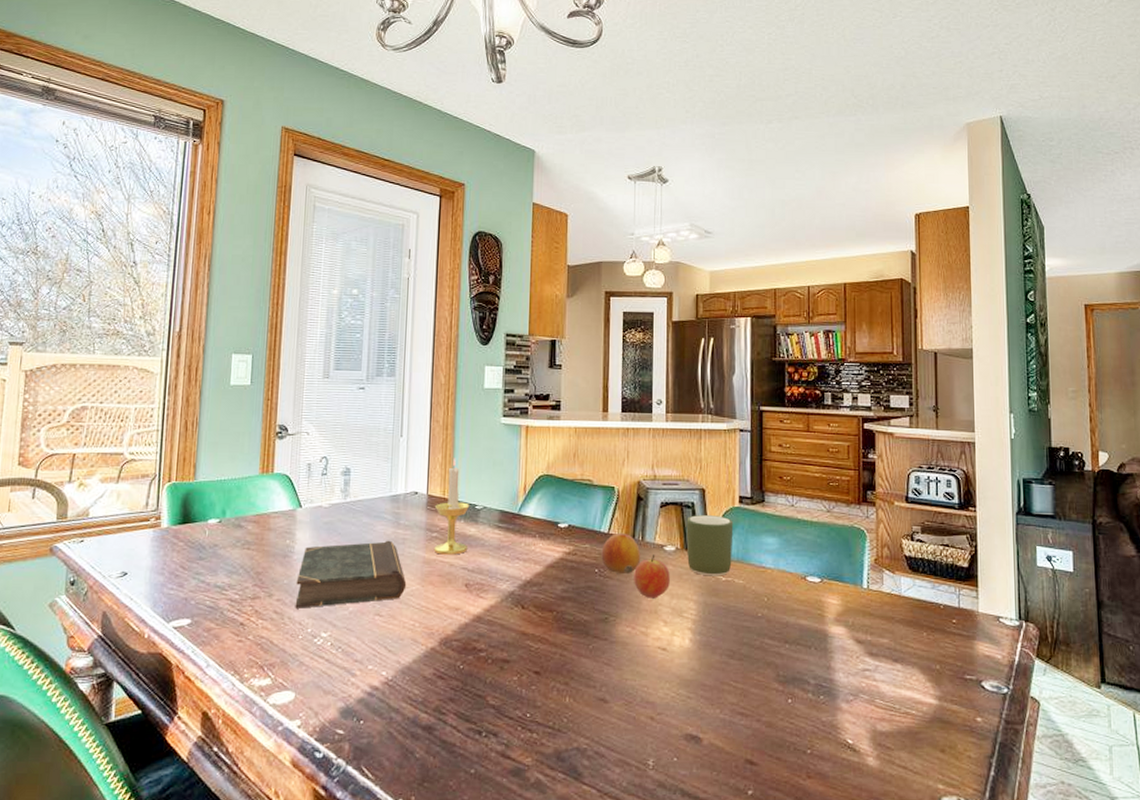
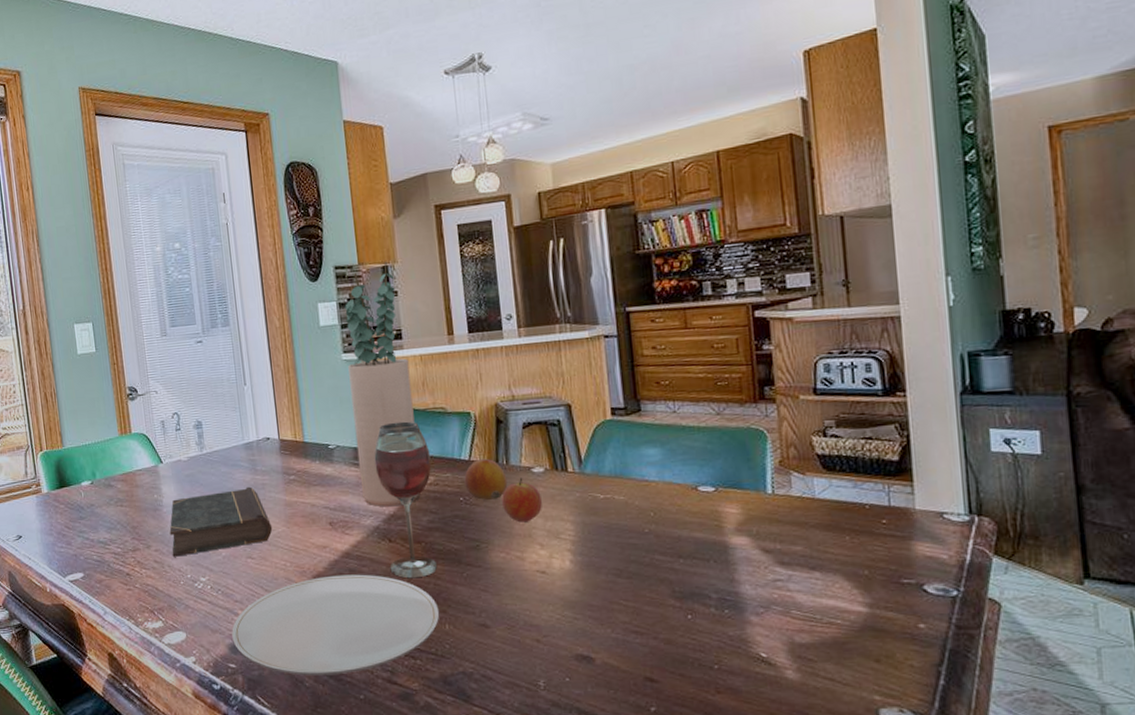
plate: none [345,639,562,747] -> present [231,574,440,676]
candlestick: present [434,458,470,555] -> none [287,400,327,496]
vase: none [501,336,563,573] -> present [345,261,421,507]
wineglass: none [518,489,573,646] -> present [374,421,438,578]
mug: present [686,515,734,576] -> none [553,431,610,495]

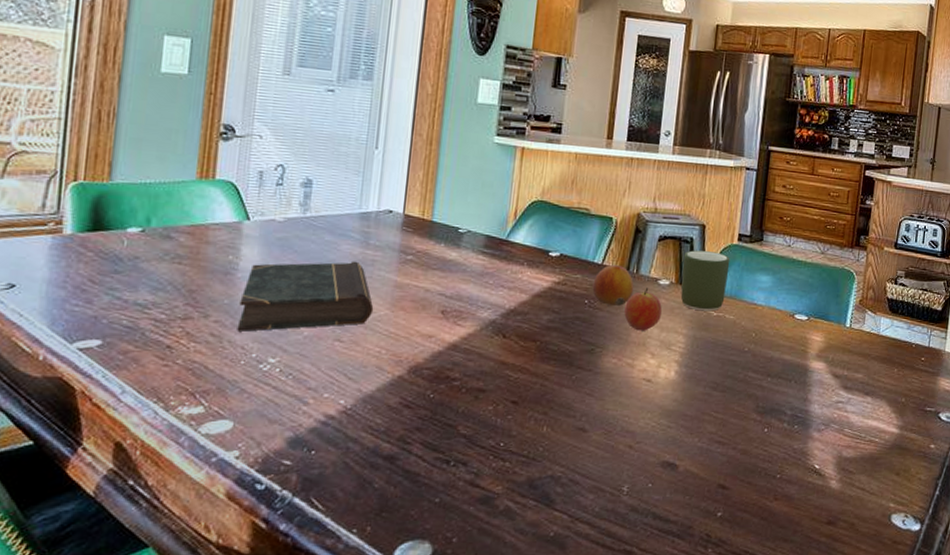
plate: present [231,574,440,676] -> none [294,368,541,476]
vase: present [345,261,421,507] -> none [484,53,566,302]
wineglass: present [374,421,438,578] -> none [497,215,565,376]
mug: none [553,431,610,495] -> present [680,250,731,312]

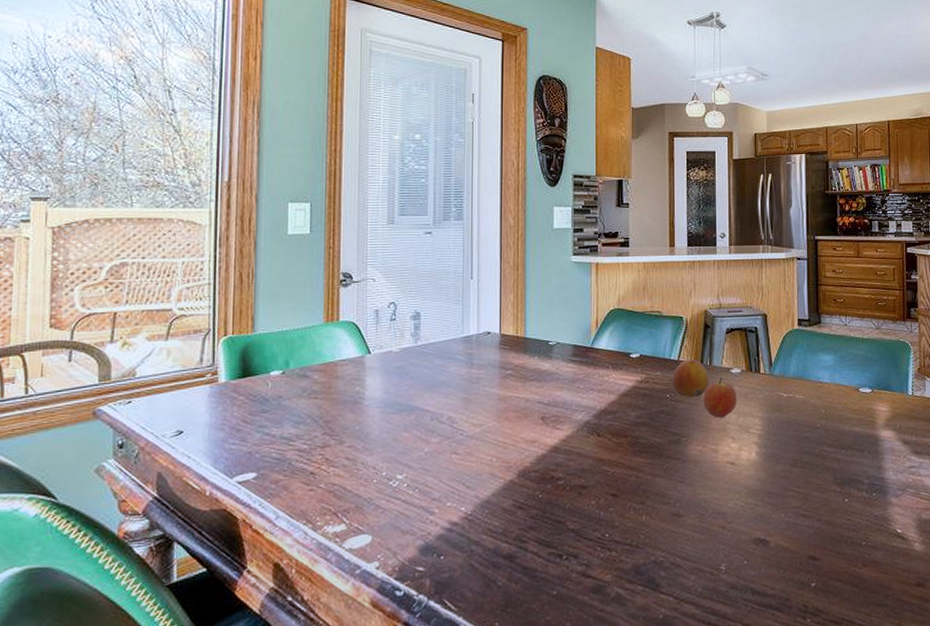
book: present [237,261,374,332] -> none [368,380,483,453]
mug: present [680,250,731,312] -> none [750,338,794,394]

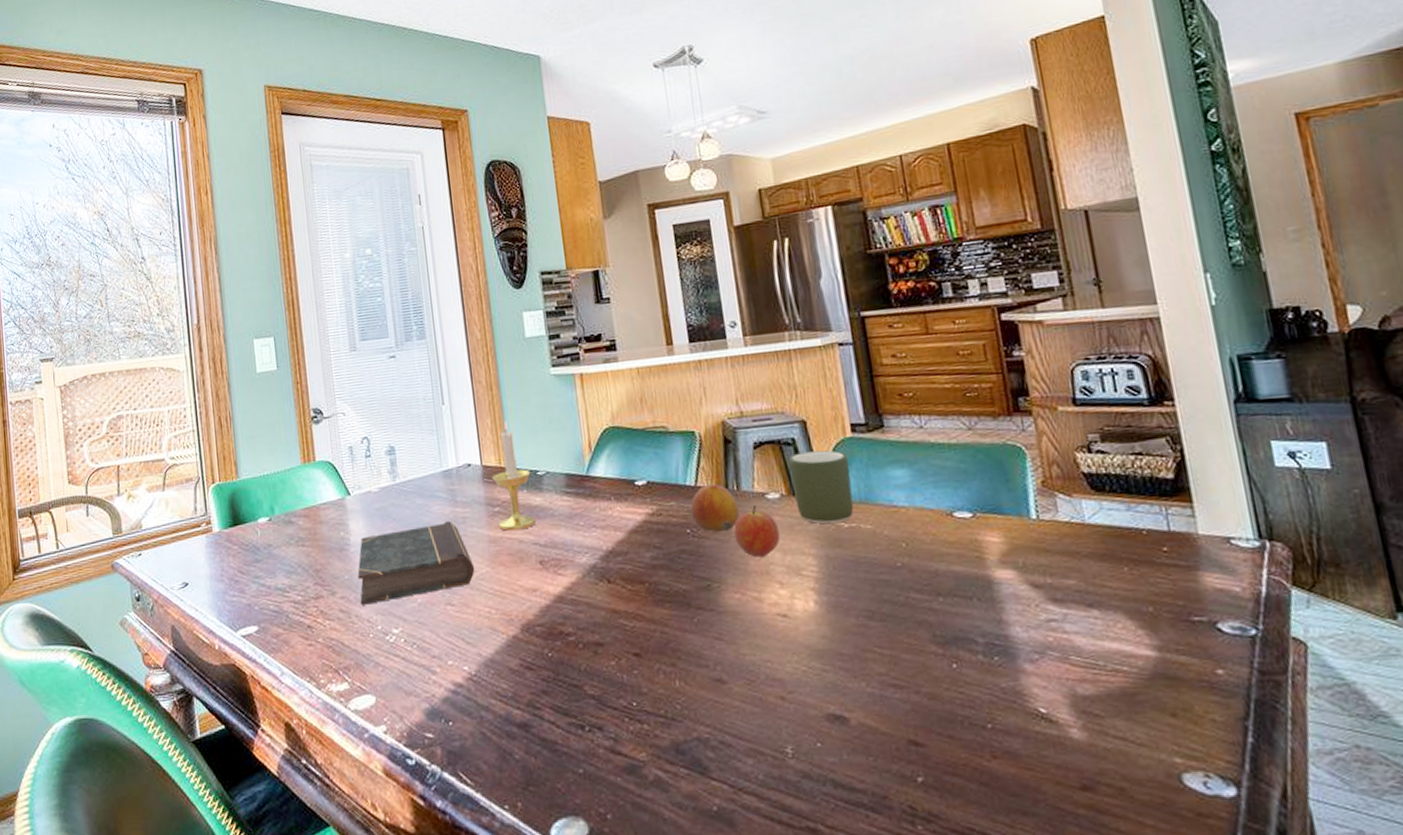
book: none [368,380,483,453] -> present [357,520,475,605]
candlestick: none [508,297,543,391] -> present [491,420,537,531]
mug: none [750,338,794,394] -> present [788,450,854,524]

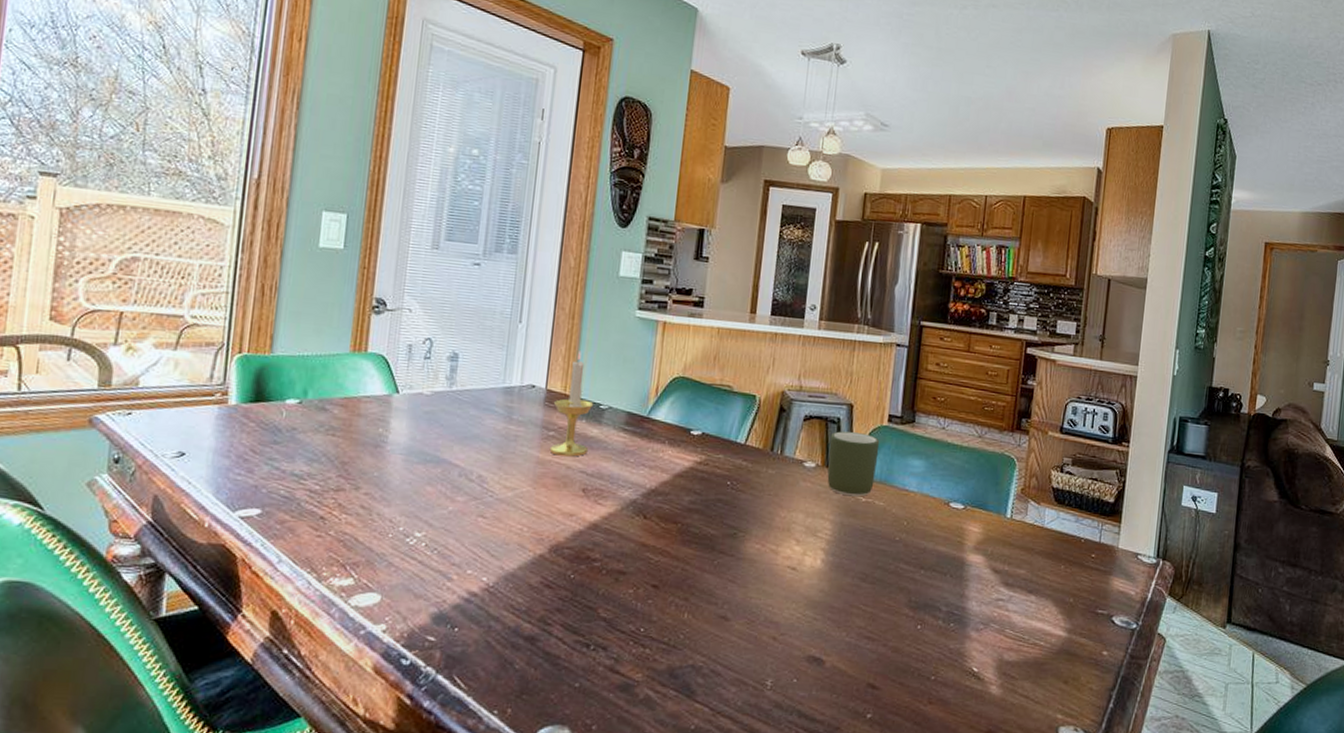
book: present [357,520,475,605] -> none [385,436,516,505]
fruit: present [690,483,740,533] -> none [735,444,779,489]
fruit: present [733,505,781,558] -> none [768,470,808,516]

